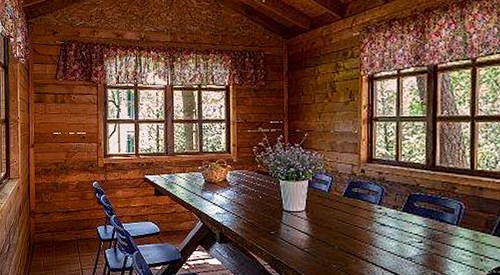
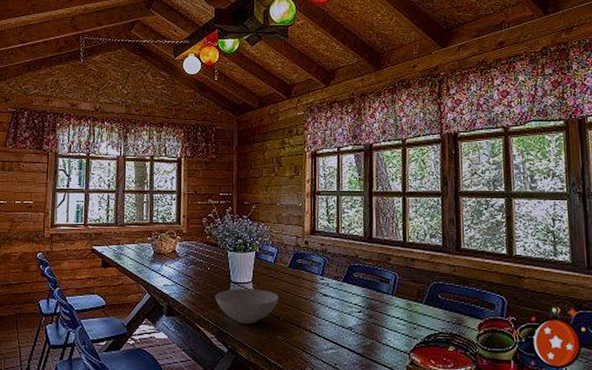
bowl: none [268,217,334,253] -> present [215,289,279,325]

